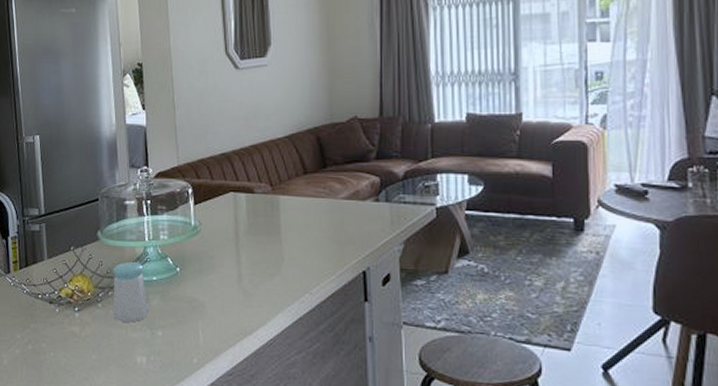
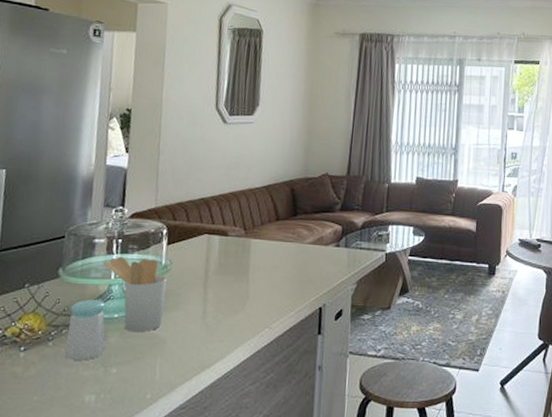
utensil holder: none [137,218,198,296] -> present [104,256,167,333]

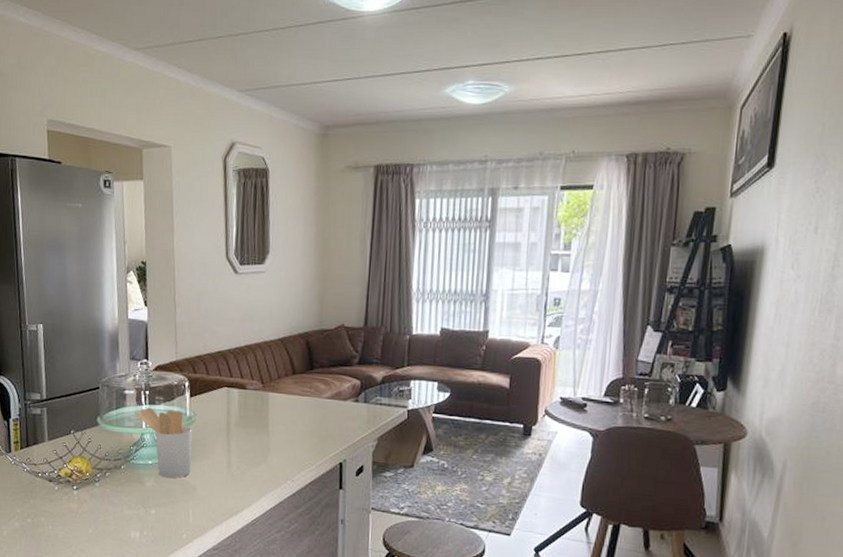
salt shaker: present [63,300,106,361] -> none [109,446,143,501]

